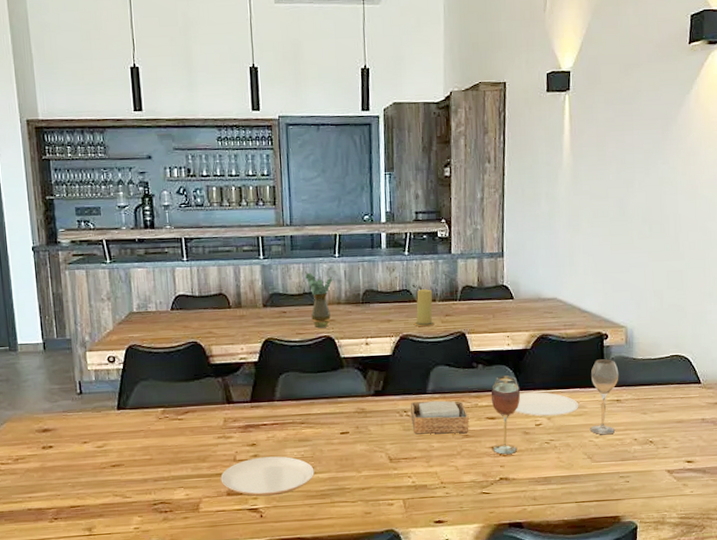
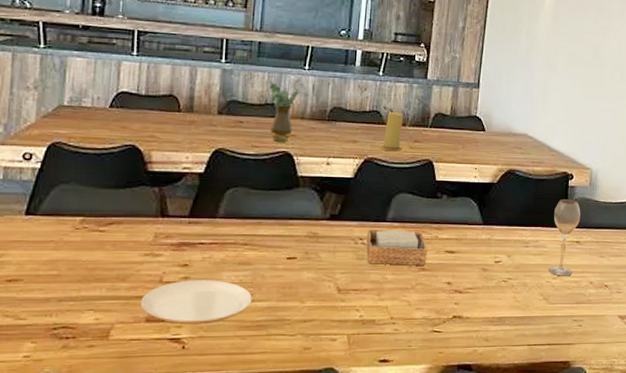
wineglass: present [491,375,521,454] -> none [448,208,483,291]
plate: present [515,392,579,417] -> none [475,228,540,254]

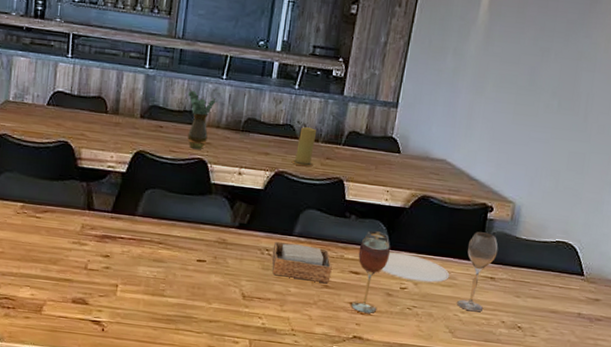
plate: present [140,280,252,325] -> none [68,270,164,312]
wineglass: none [448,208,483,291] -> present [351,230,391,313]
plate: none [475,228,540,254] -> present [381,252,450,284]

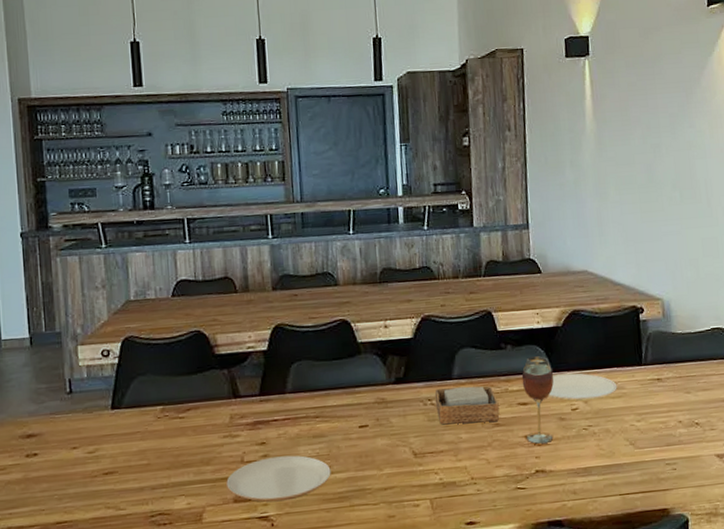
plate: none [68,270,164,312] -> present [226,455,331,503]
vase: present [187,88,217,149] -> none [316,250,348,311]
candle: present [291,127,317,167] -> none [435,265,458,307]
wineglass: present [457,232,499,312] -> none [627,334,658,418]

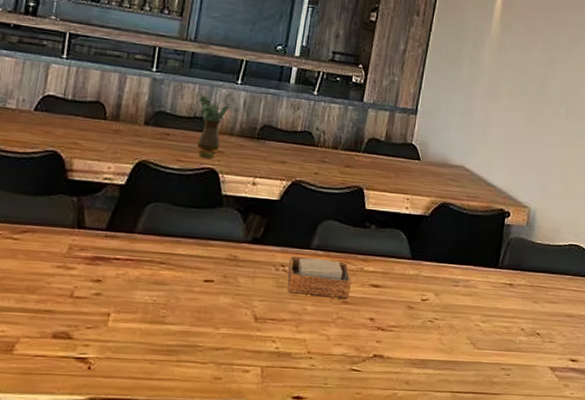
plate: present [226,455,331,503] -> none [48,296,165,345]
vase: none [316,250,348,311] -> present [197,93,230,158]
wineglass: present [521,356,555,444] -> none [371,240,412,329]
plate: present [548,373,617,401] -> none [402,263,470,294]

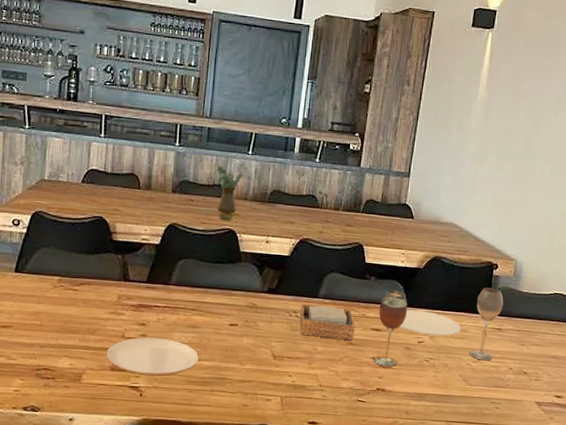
plate: none [48,296,165,345] -> present [106,337,199,377]
wineglass: none [371,240,412,329] -> present [373,290,408,367]
plate: none [402,263,470,294] -> present [400,310,462,337]
wineglass: none [478,238,516,321] -> present [469,287,504,361]

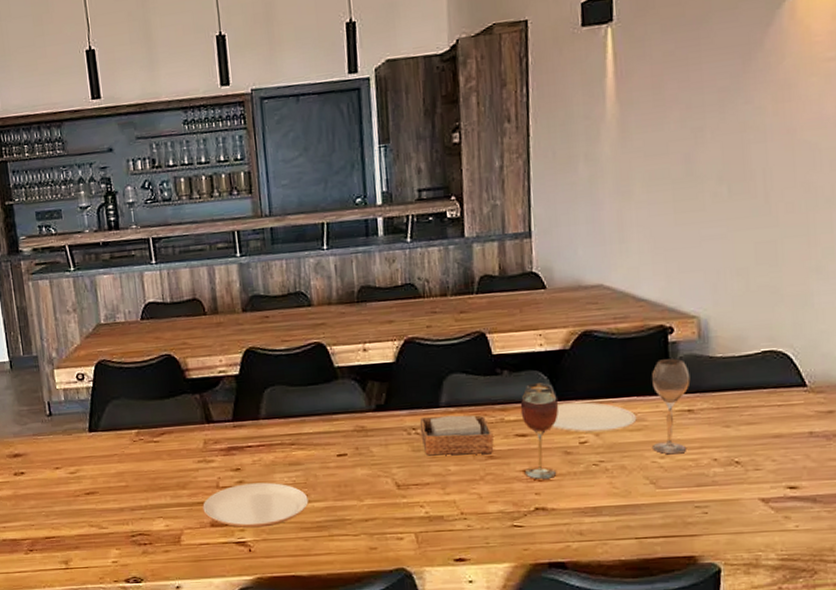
vase: present [216,164,244,220] -> none [288,268,322,333]

